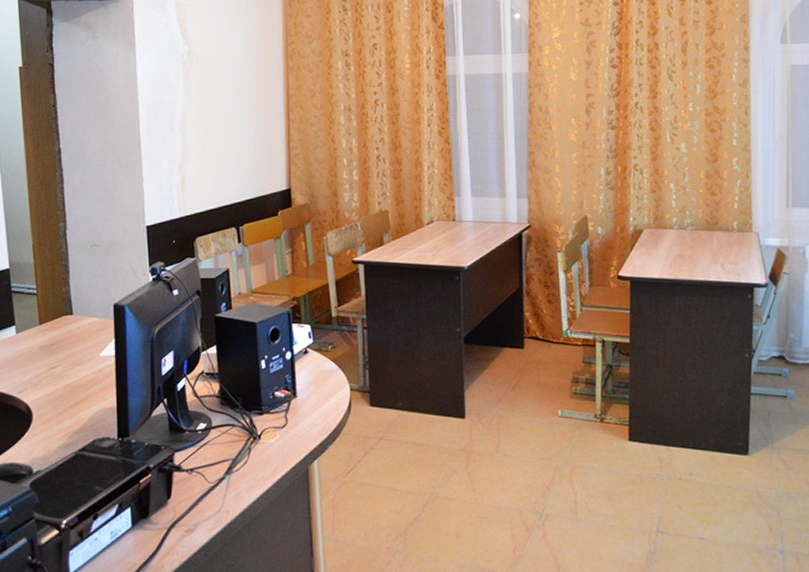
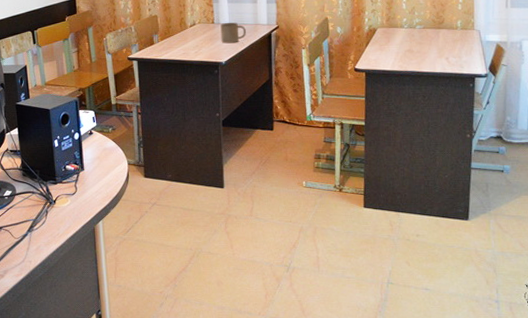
mug: none [463,220,493,245] -> present [220,23,246,44]

